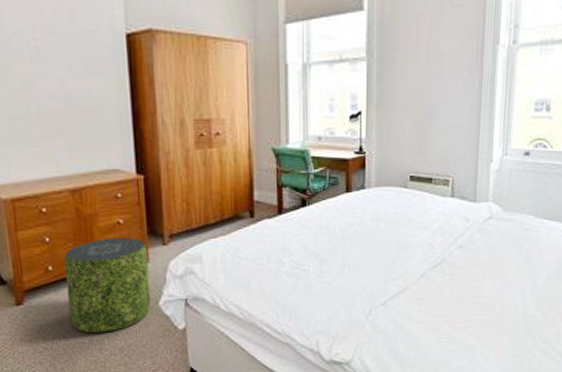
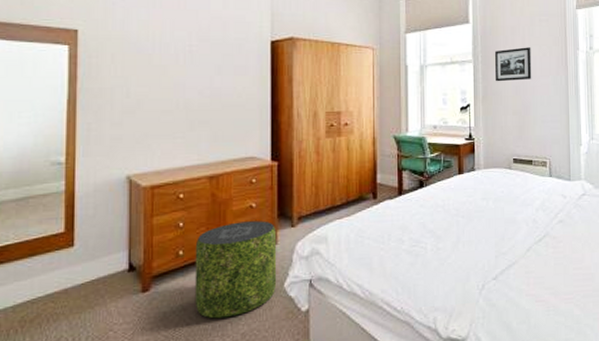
picture frame: none [393,41,439,85] -> present [495,47,532,82]

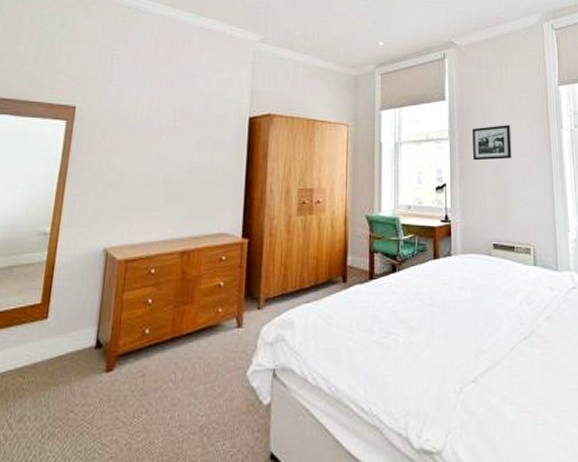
pouf: present [194,220,277,319] -> none [156,301,243,407]

